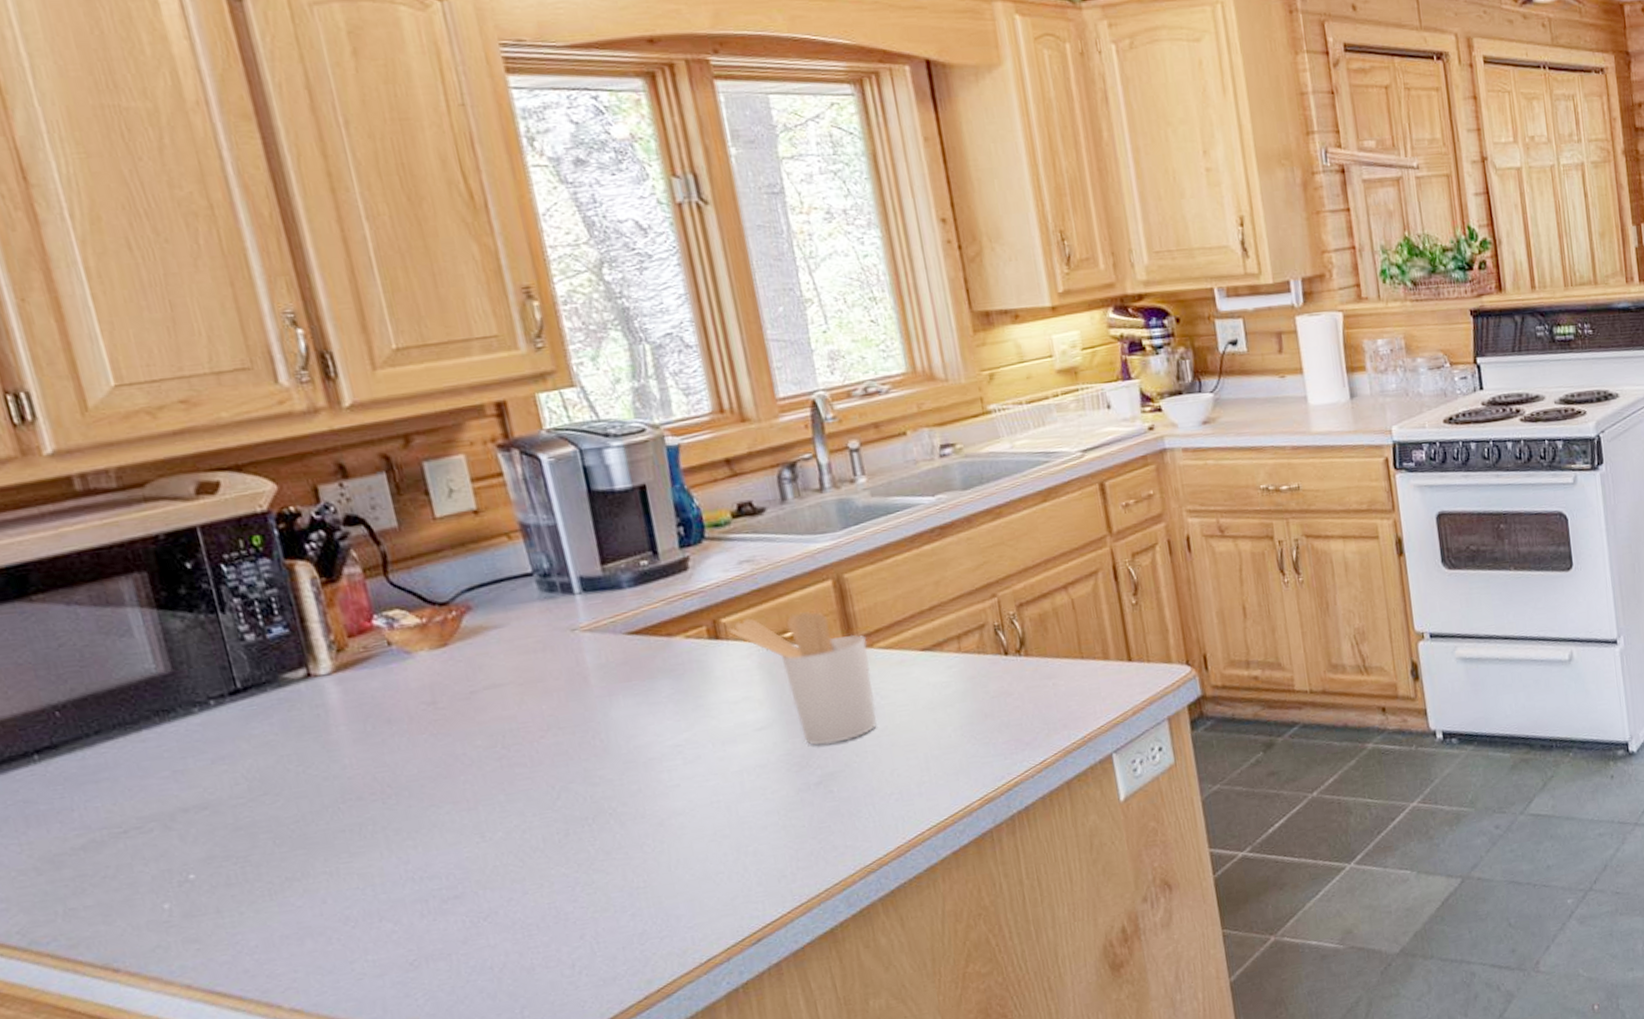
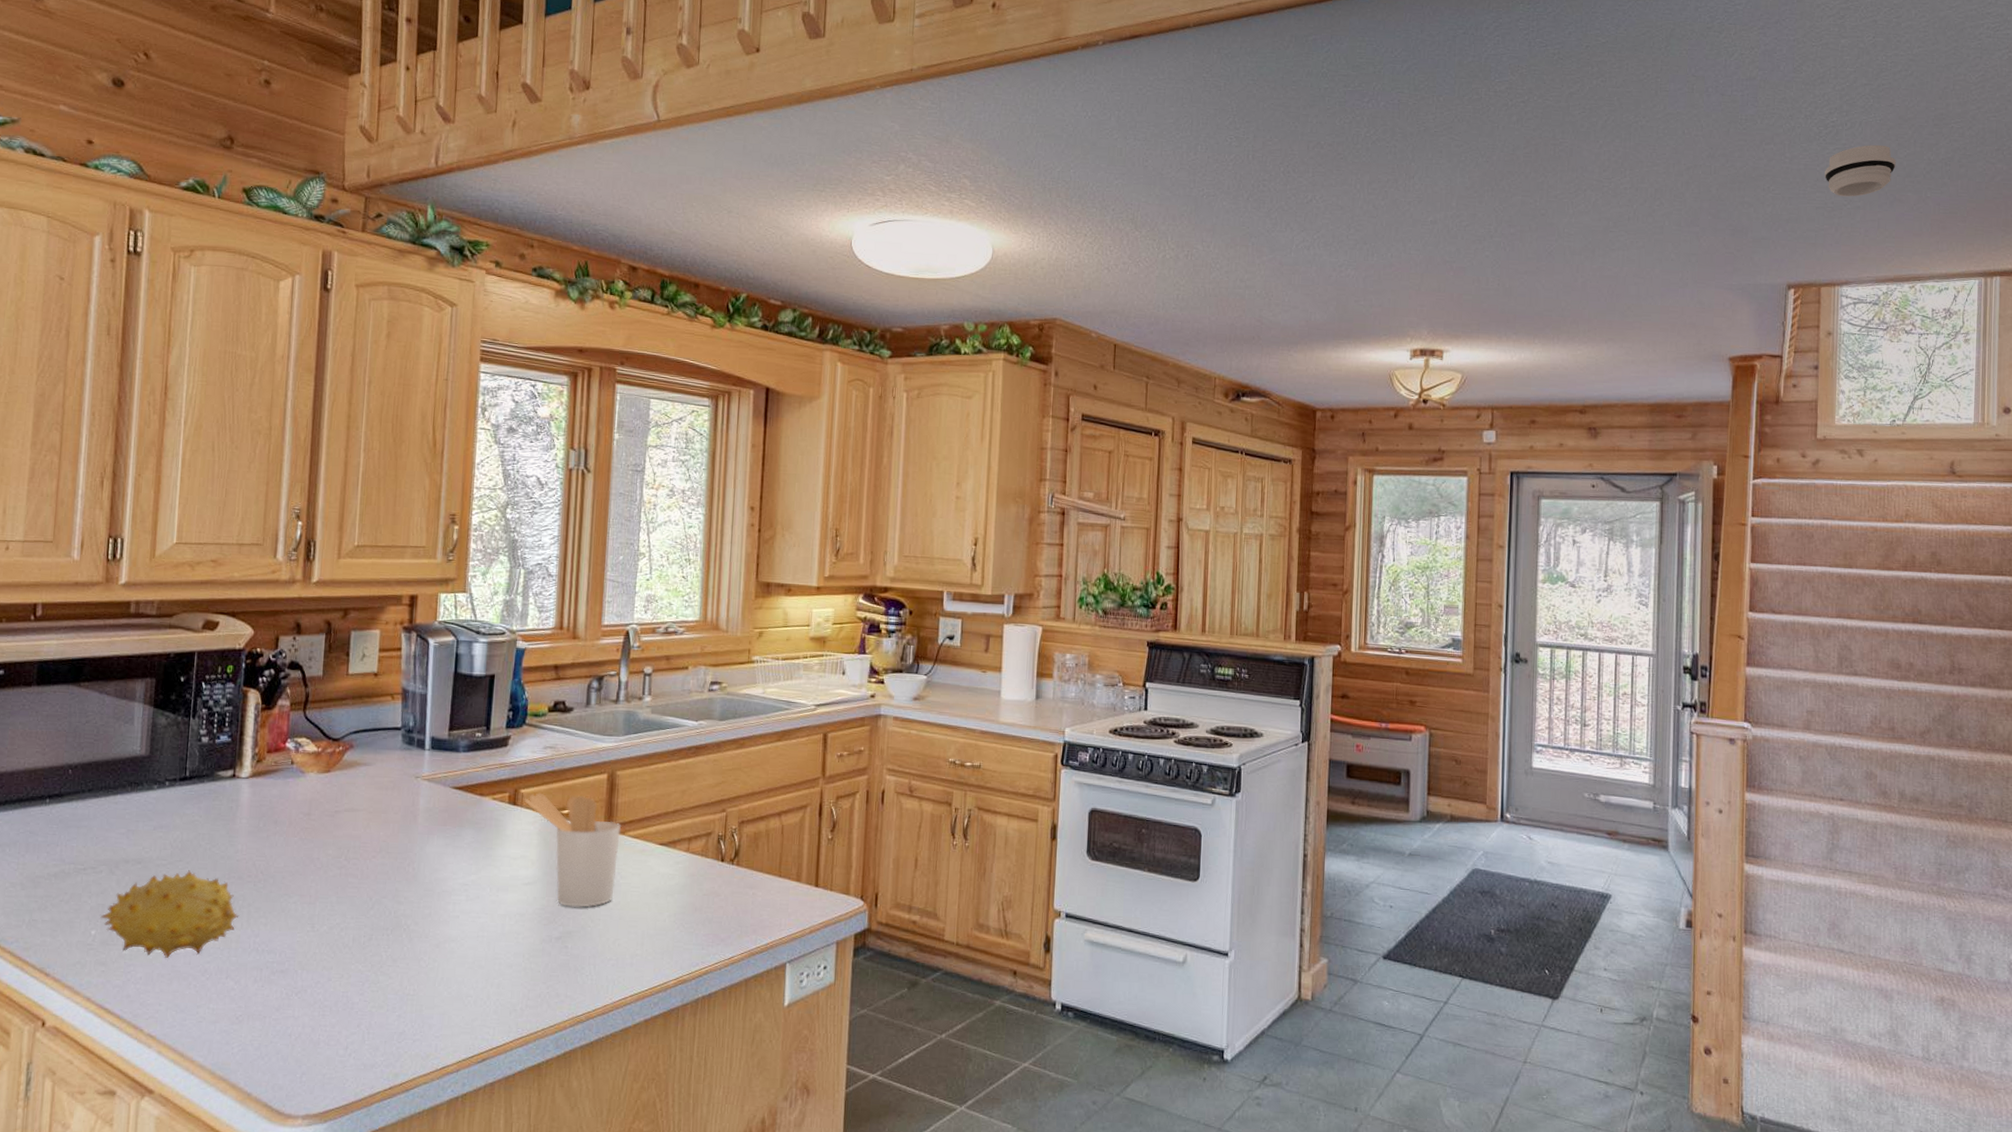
fruit: none [170,803,374,920] -> present [100,870,239,958]

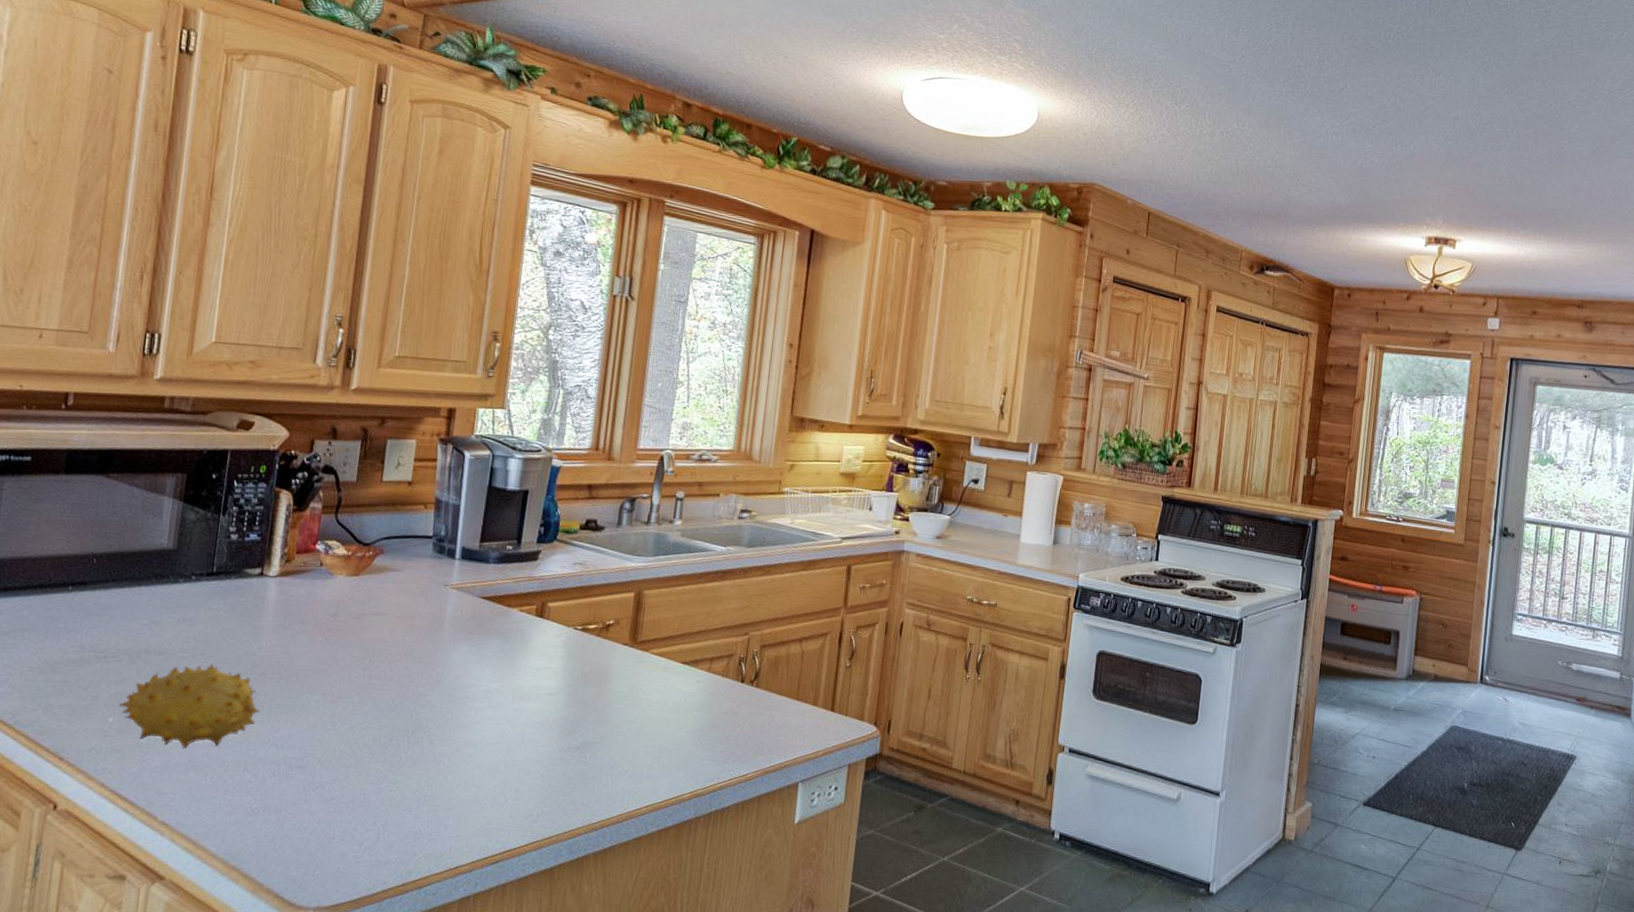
utensil holder: present [524,792,622,907] -> none [551,607,646,720]

